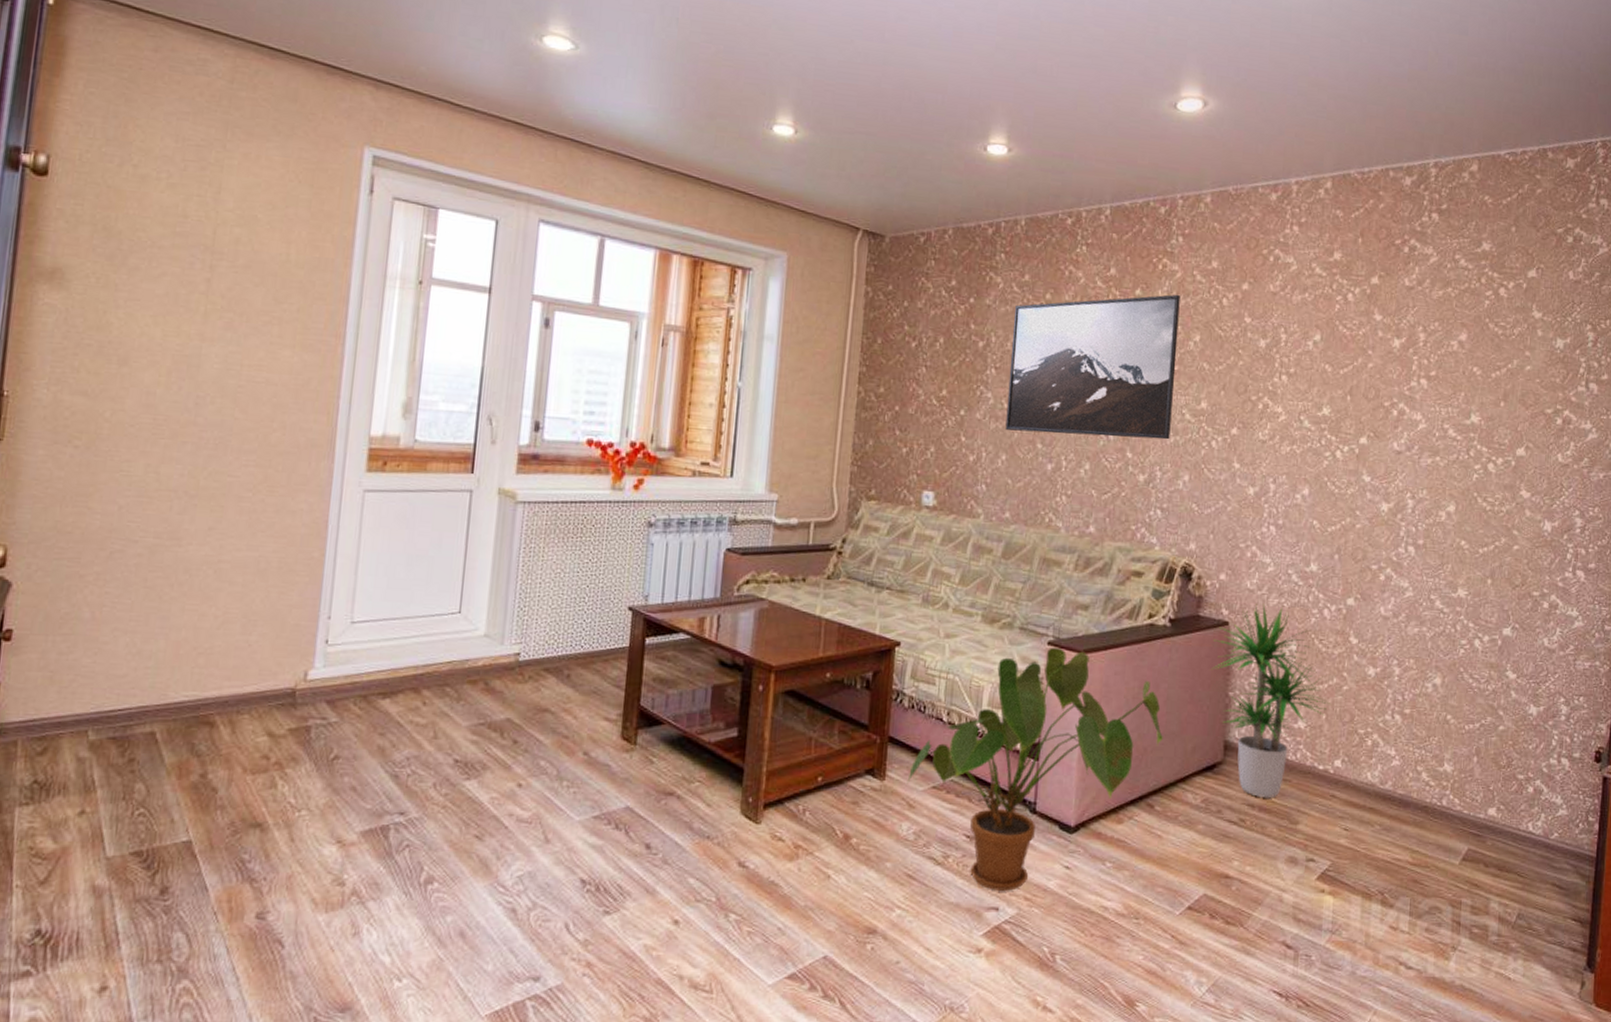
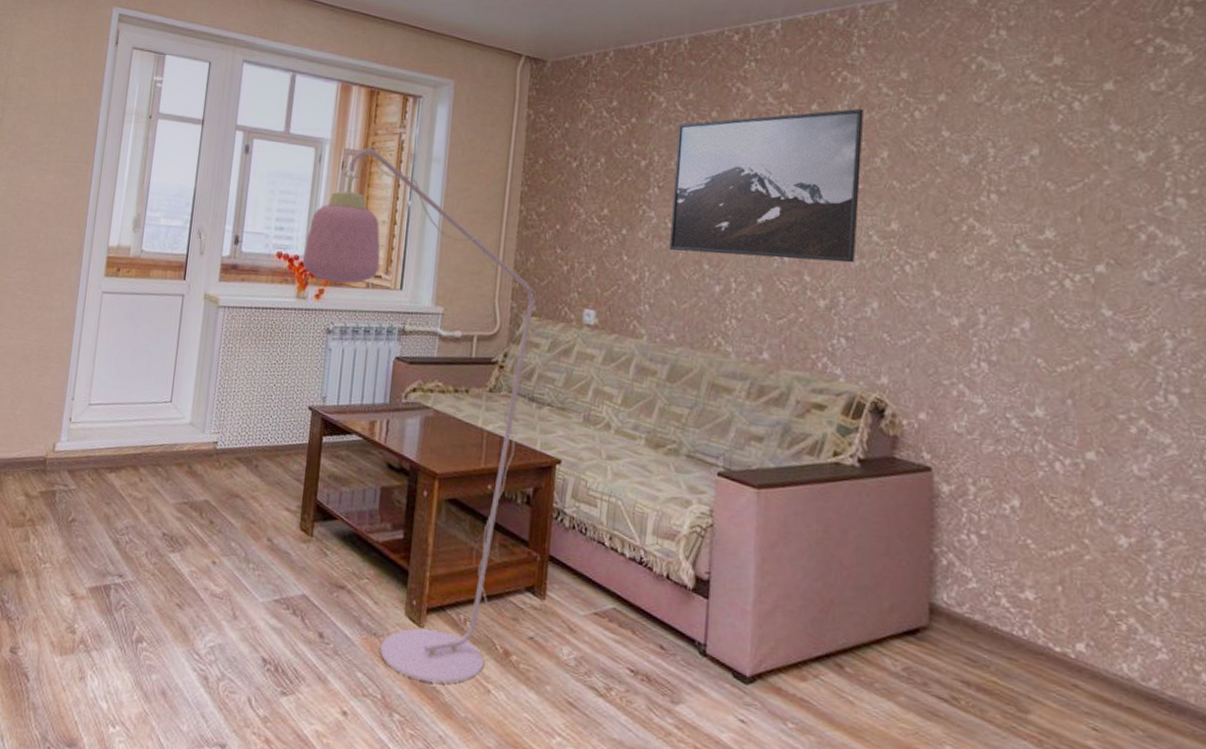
floor lamp: none [617,320,898,876] -> present [302,144,558,684]
house plant: present [907,647,1163,891] -> none [567,478,853,737]
potted plant: present [1211,603,1331,797] -> none [911,449,1068,677]

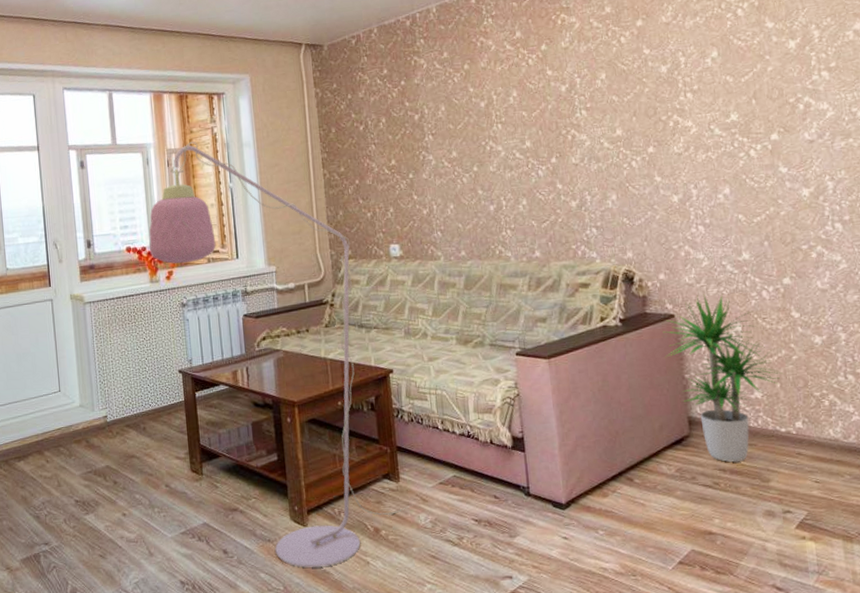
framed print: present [669,108,864,263] -> none [440,42,593,184]
potted plant: none [911,449,1068,677] -> present [662,294,783,462]

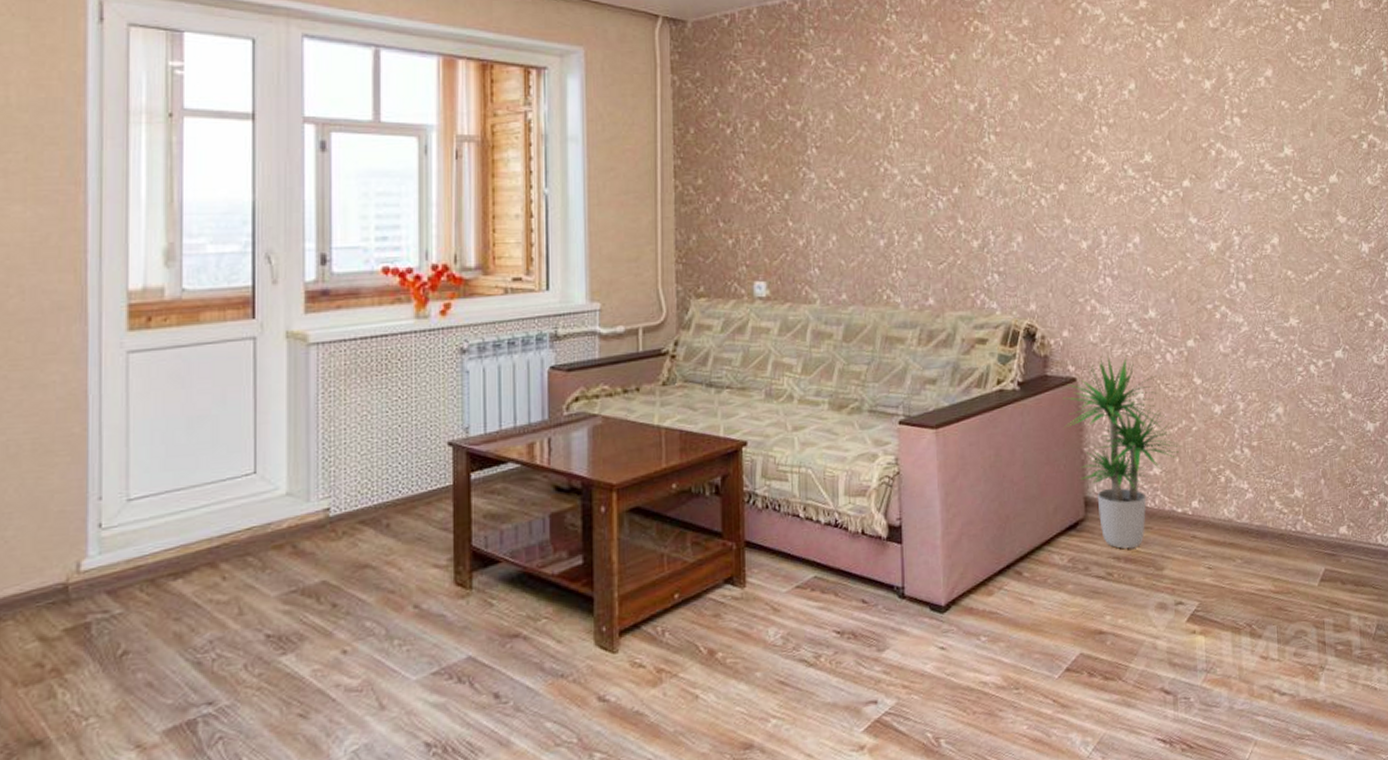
floor lamp: present [149,141,414,568] -> none [417,127,762,710]

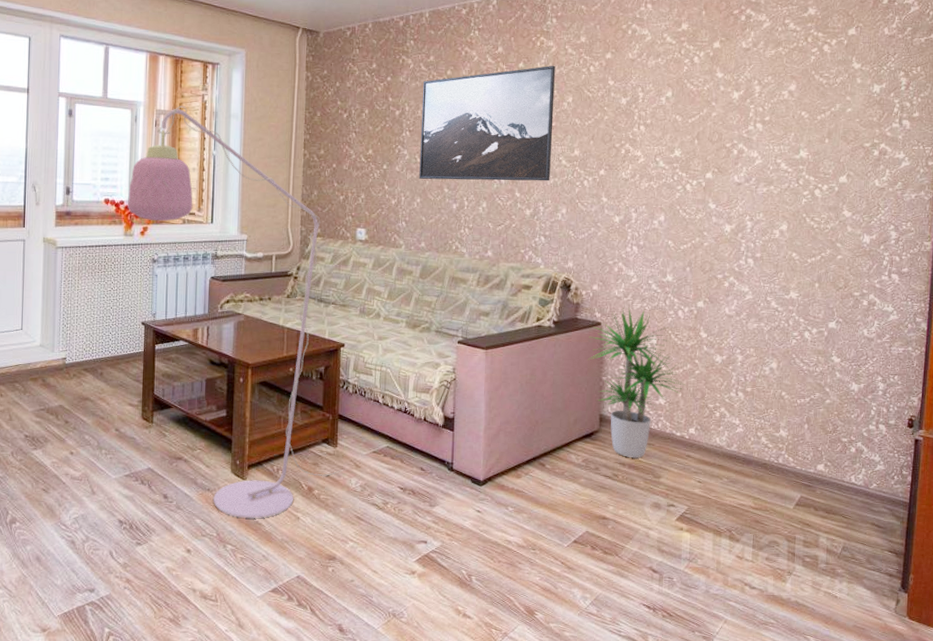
floor lamp: none [417,127,762,710] -> present [127,105,347,518]
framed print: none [829,55,999,210] -> present [419,65,555,181]

